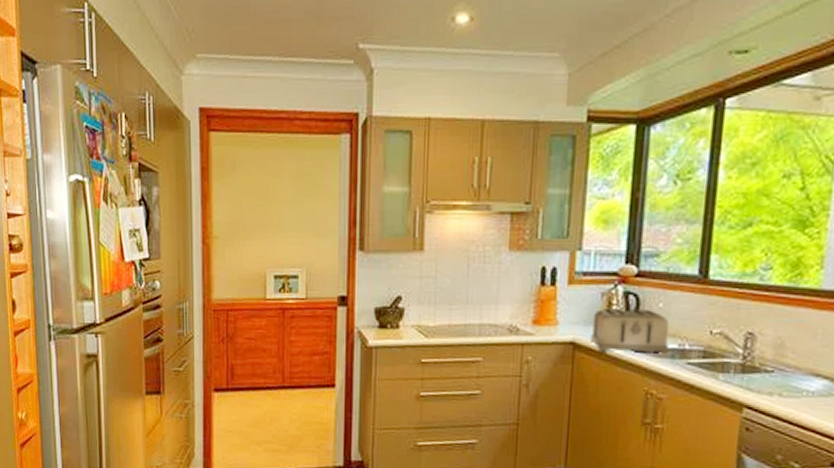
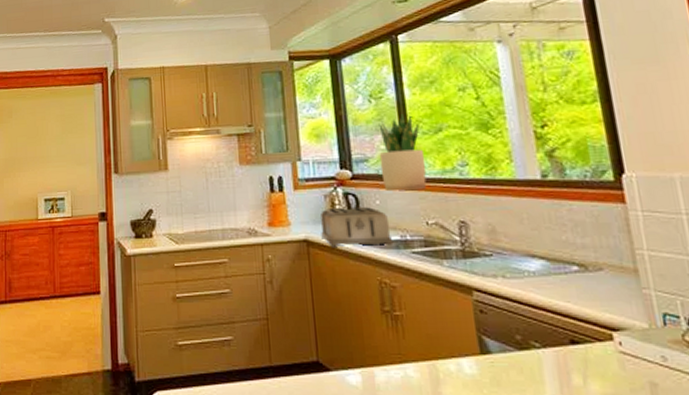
planter: none [671,202,729,295] -> present [379,114,427,192]

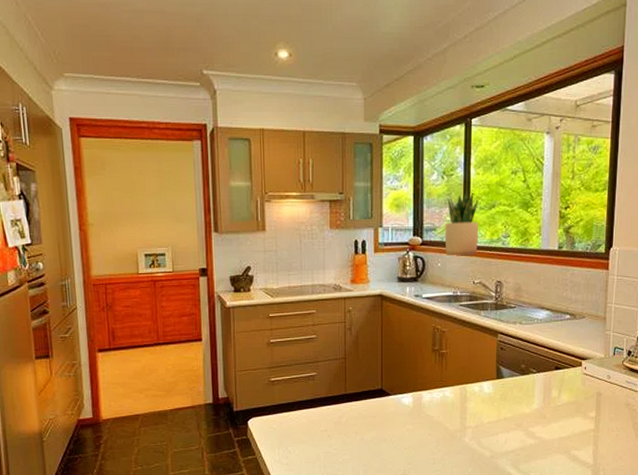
toaster: present [320,207,392,247] -> none [393,269,446,300]

